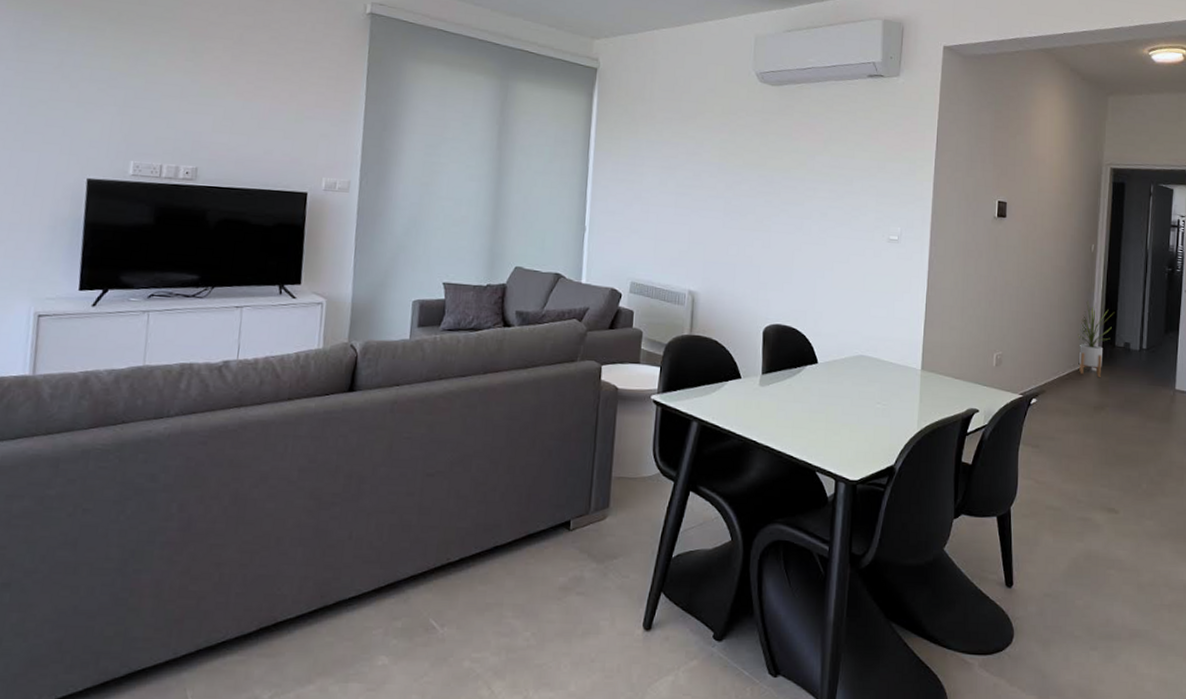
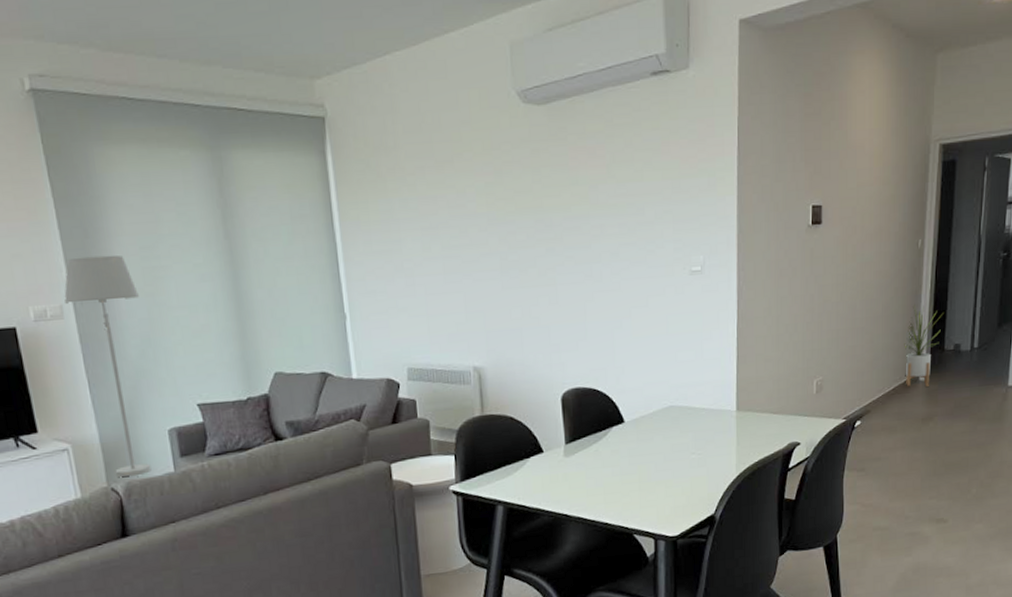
floor lamp: none [353,145,416,338] -> present [64,255,151,478]

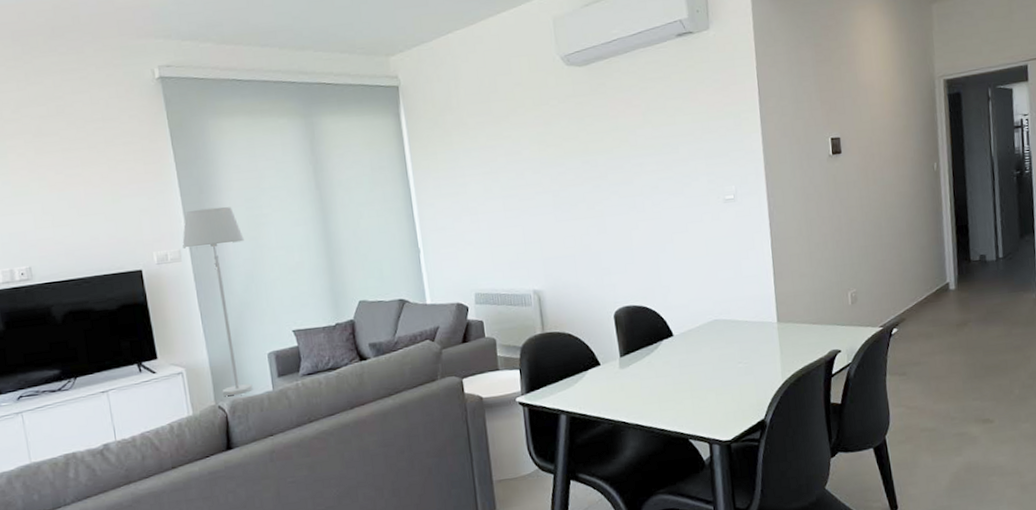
house plant: present [904,304,943,387] -> none [931,220,966,296]

